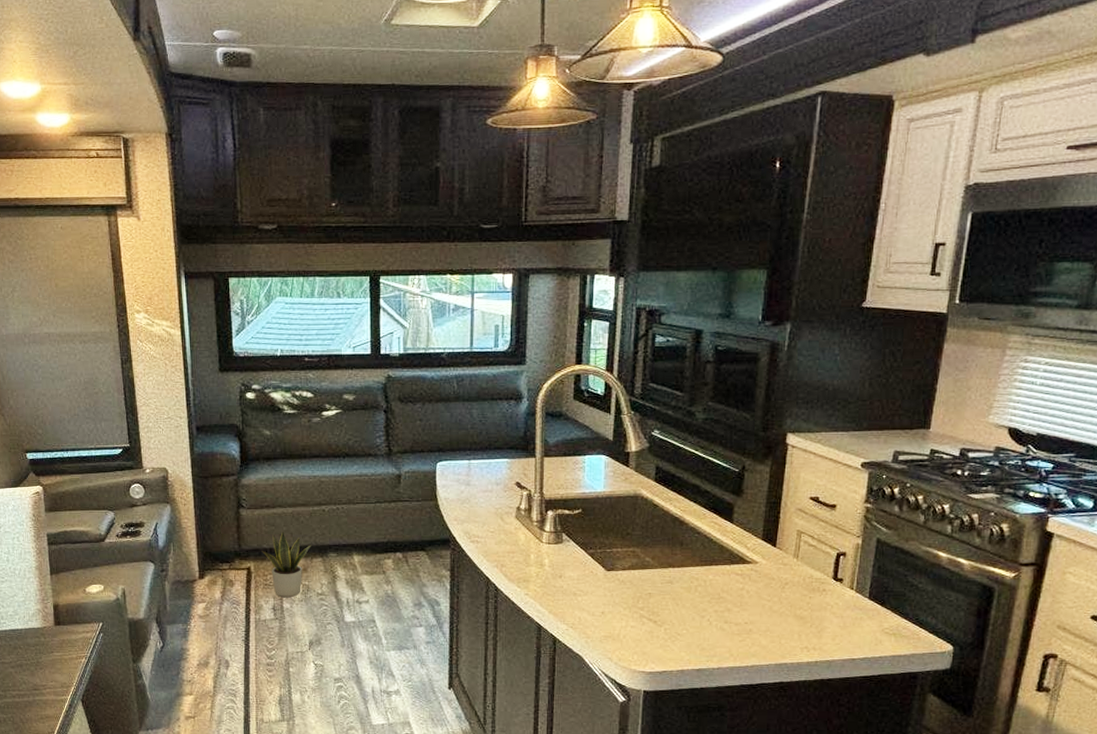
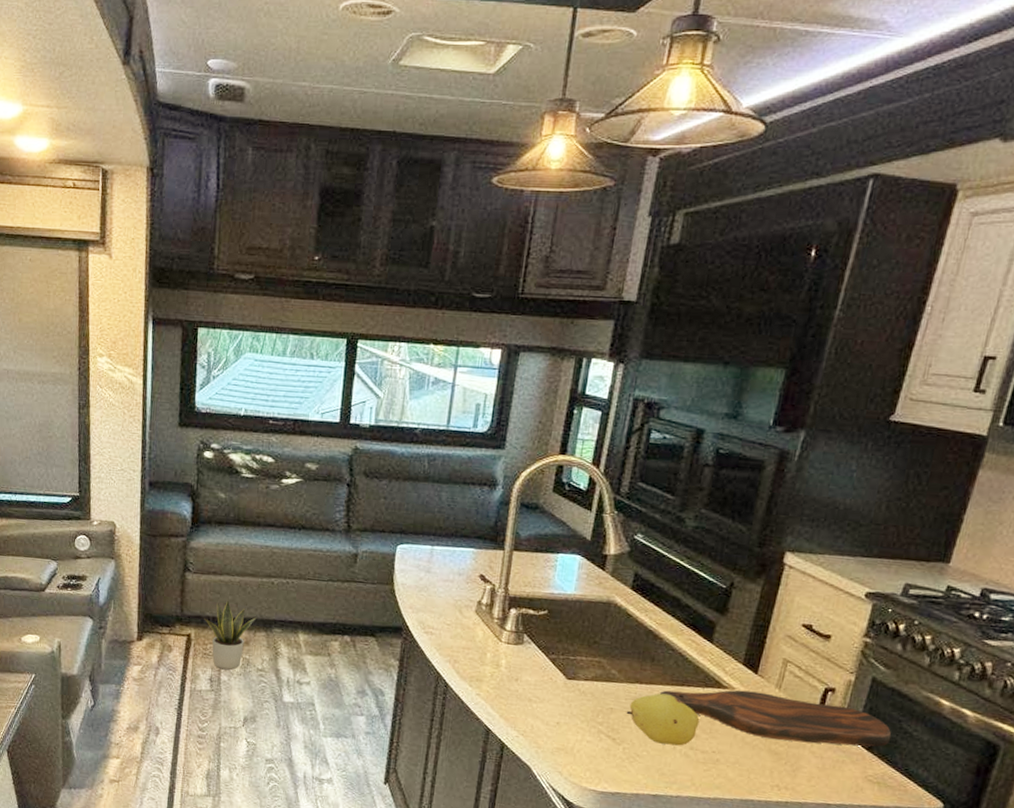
fruit: none [663,574,730,621] -> present [626,693,700,746]
cutting board: none [691,563,900,605] -> present [659,690,892,748]

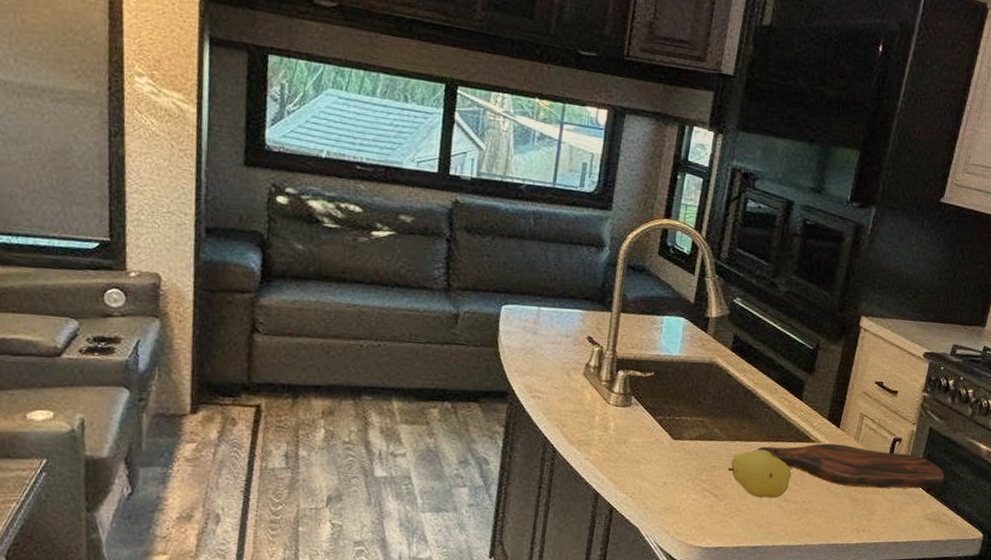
potted plant: present [204,599,257,670] -> none [277,363,343,445]

